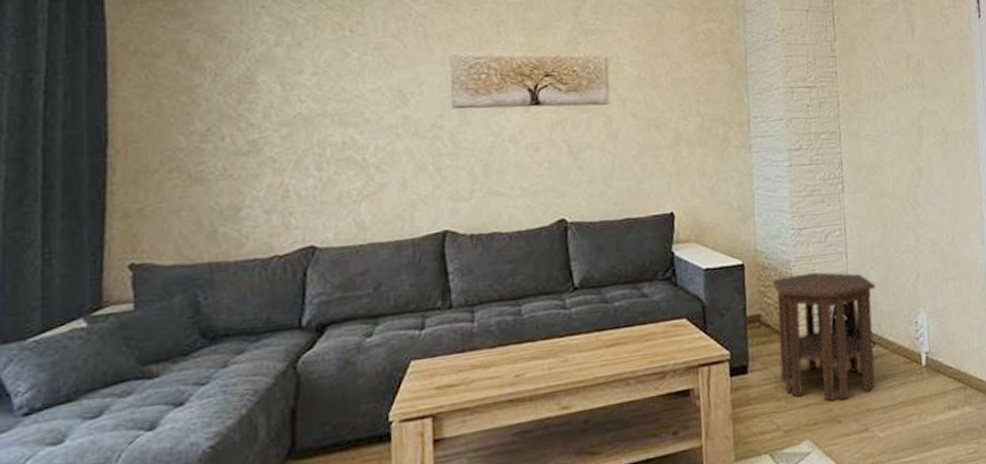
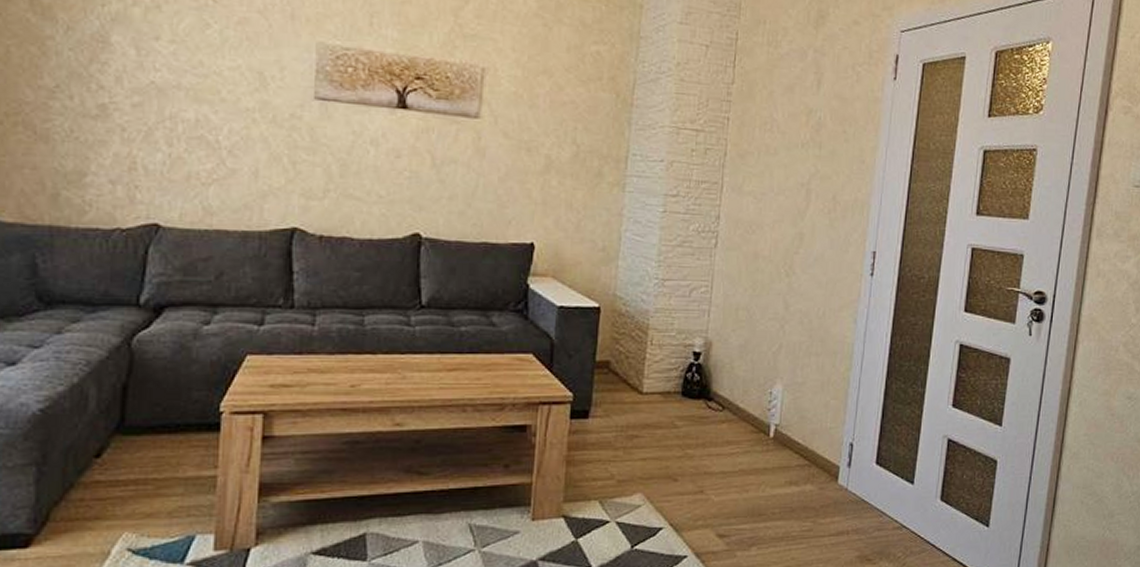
side table: present [772,272,875,401] -> none [622,326,734,459]

